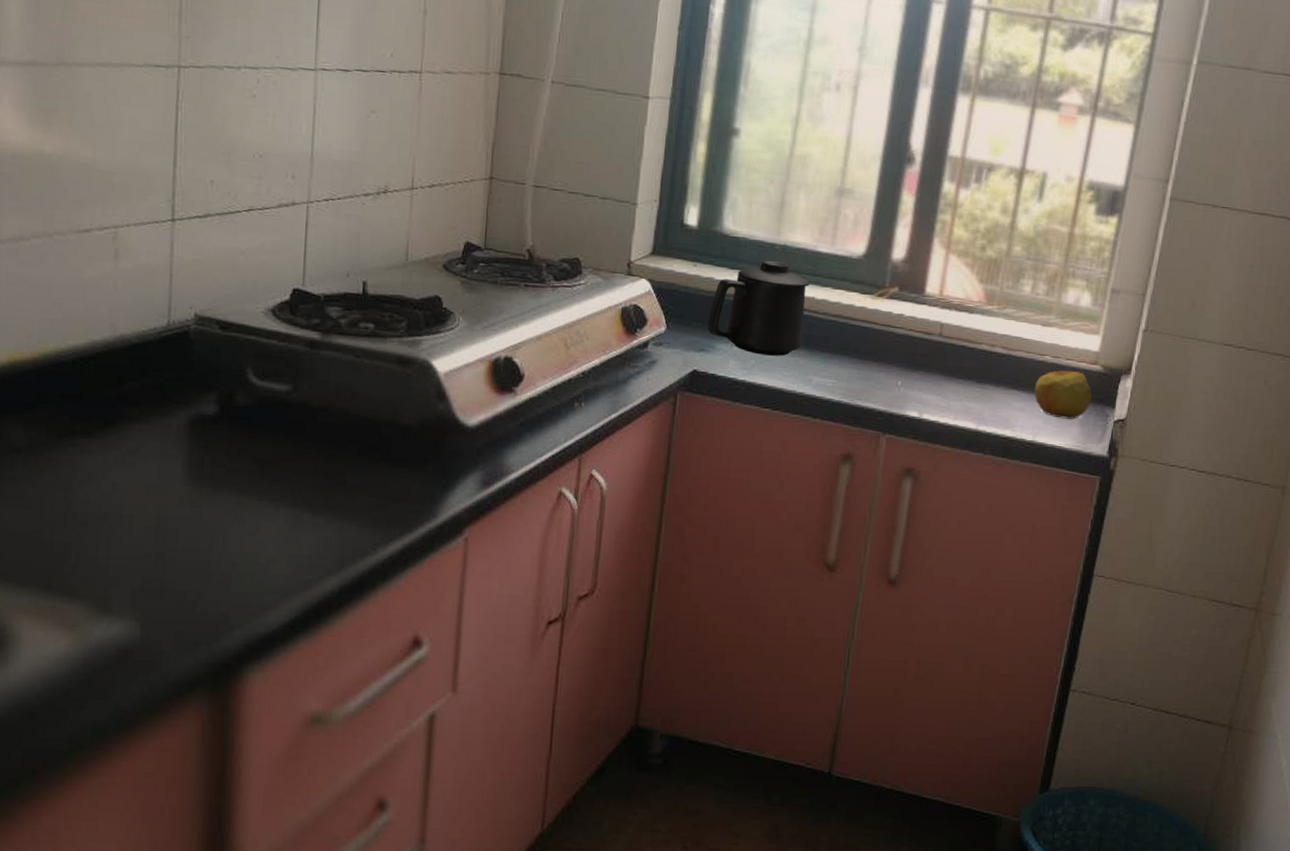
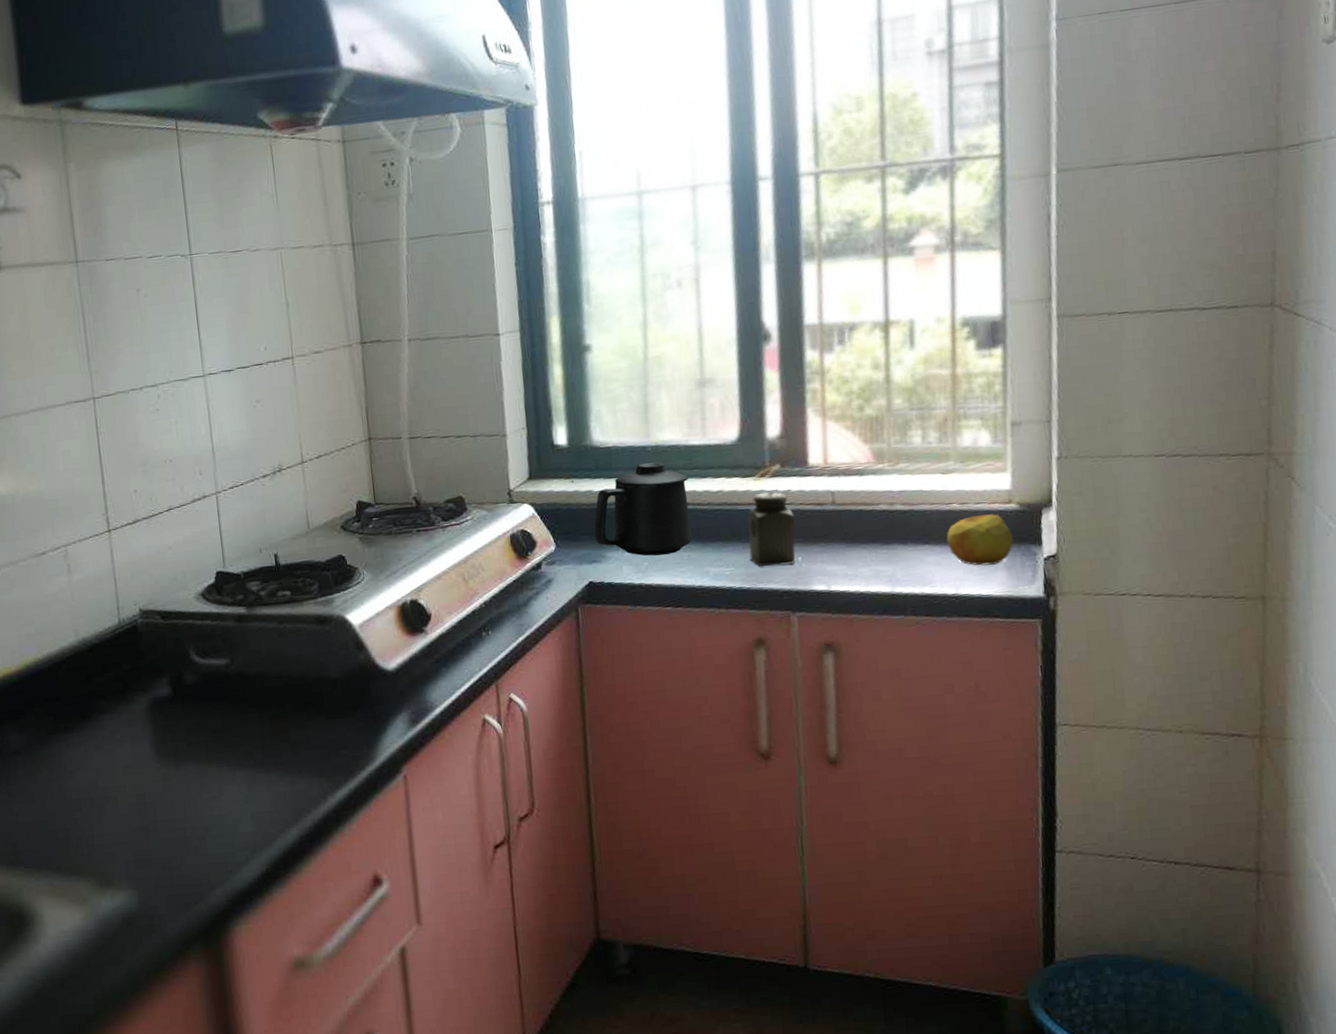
salt shaker: none [853,312,903,387] -> present [748,491,796,567]

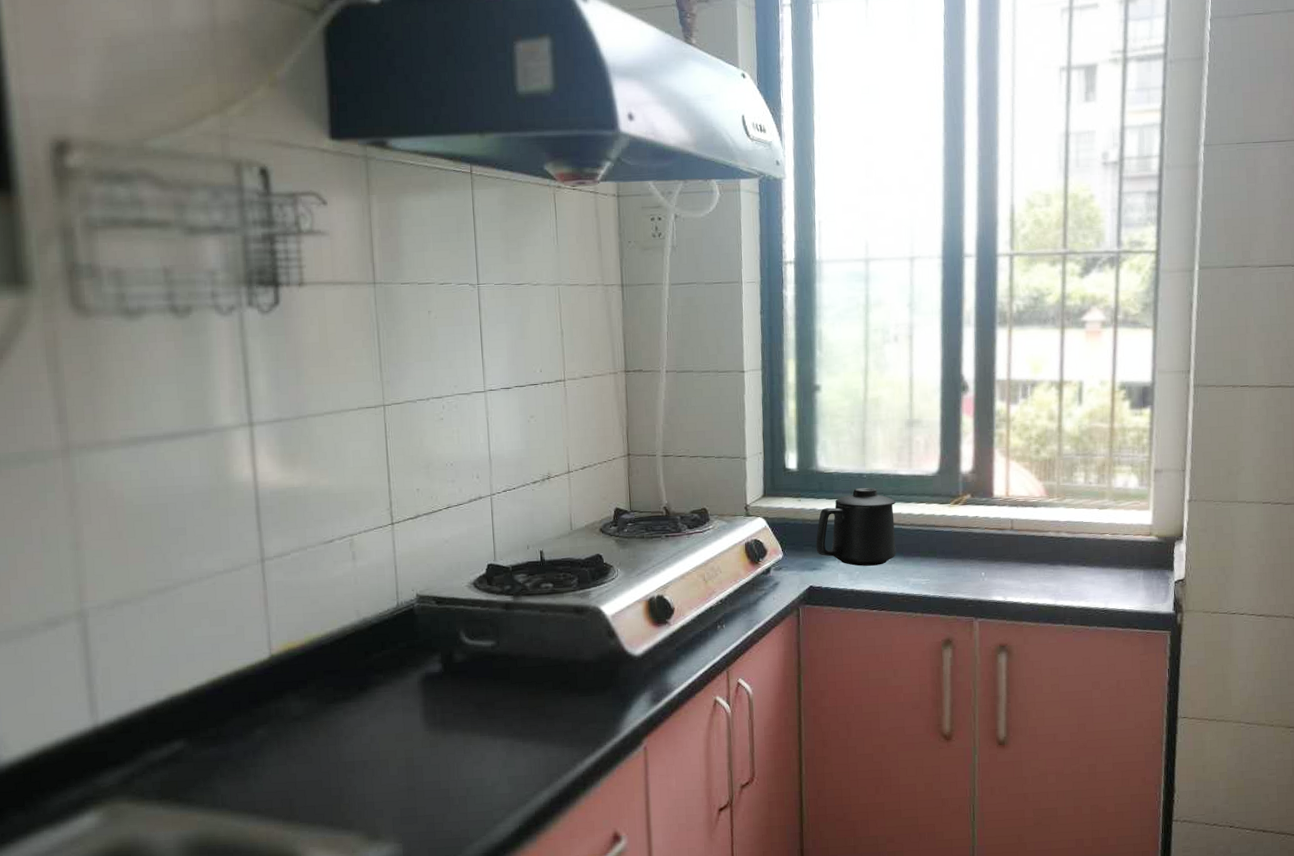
salt shaker: present [748,491,796,567] -> none [942,517,980,579]
apple: present [946,514,1014,566] -> none [1100,544,1152,586]

